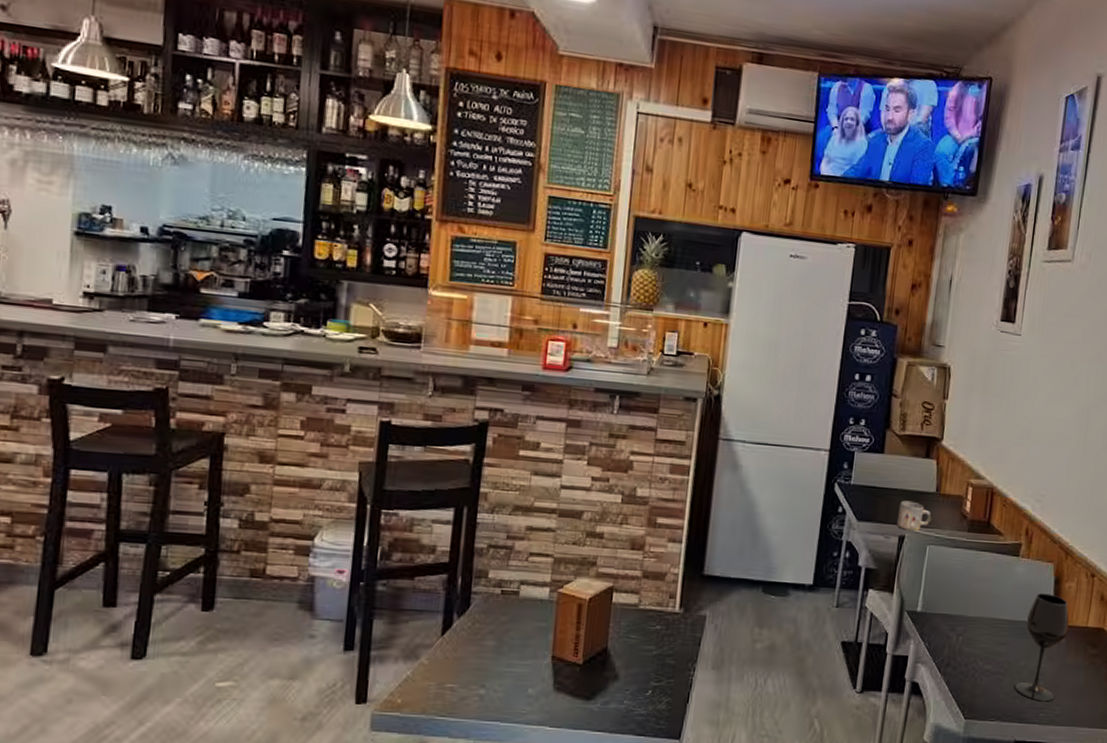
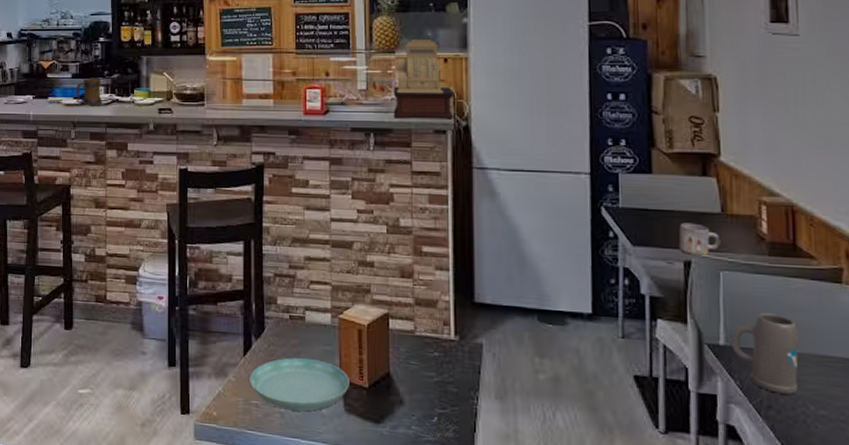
beer mug: none [242,300,281,336] -> present [76,79,102,106]
saucer: none [446,636,563,693] -> present [250,358,349,412]
cash register: none [644,298,709,387] -> present [394,39,454,119]
beer mug: none [926,583,980,653] -> present [731,313,799,395]

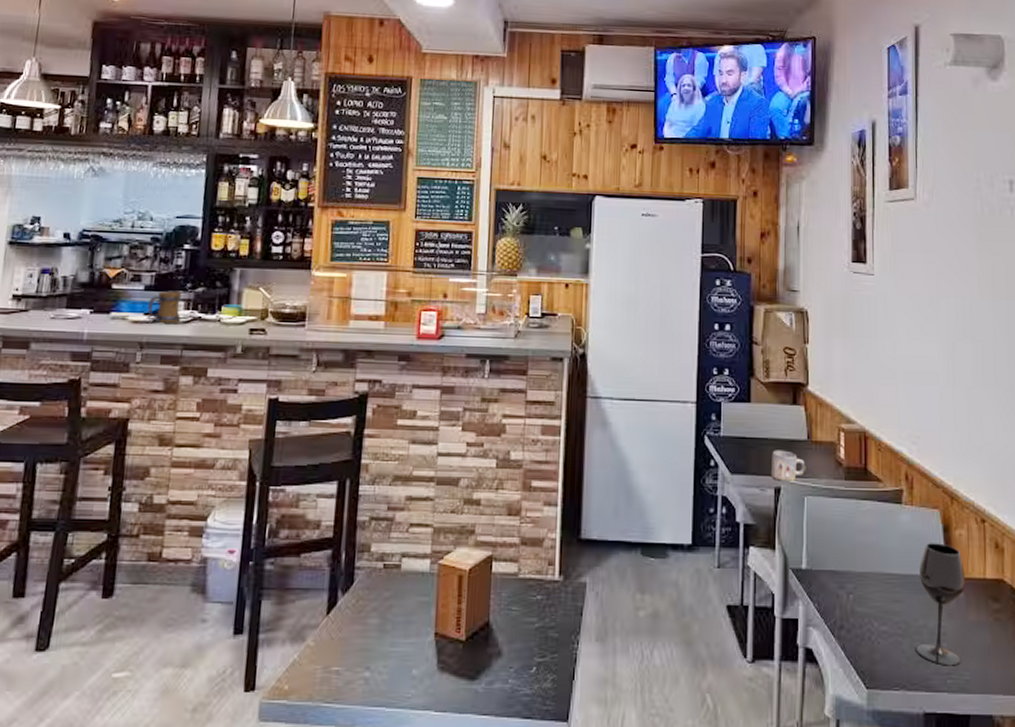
saucer: present [250,358,349,412] -> none [331,613,445,675]
cash register: present [394,39,454,119] -> none [512,263,573,347]
beer mug: present [731,313,799,395] -> none [812,535,866,613]

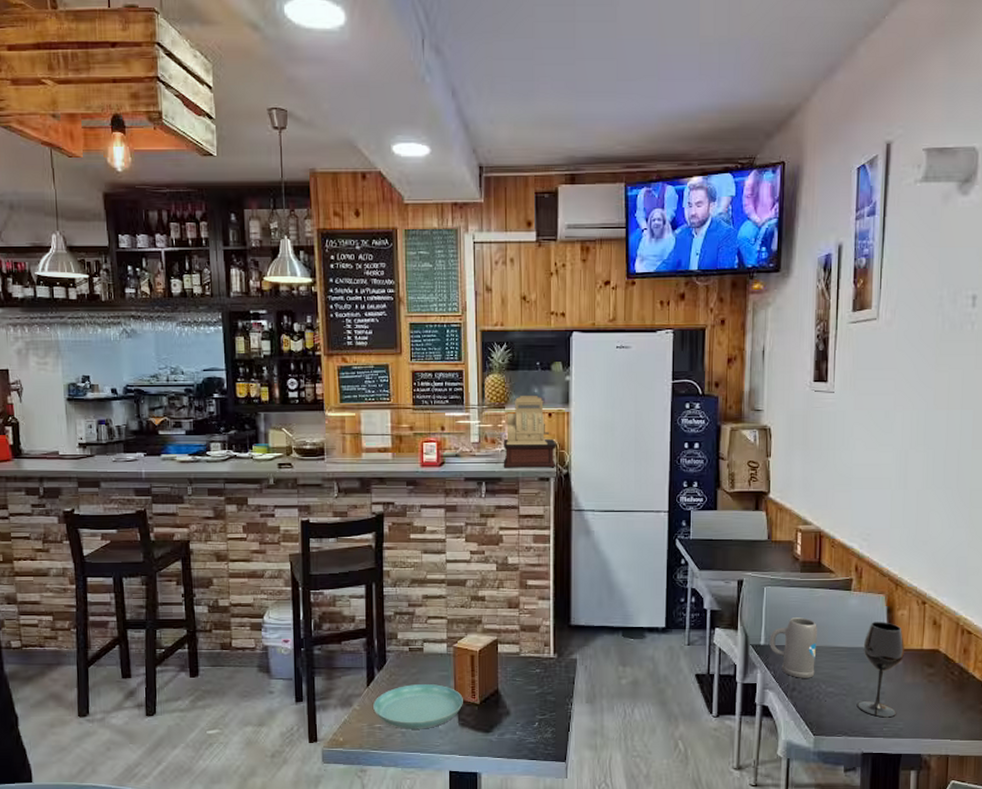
beer mug: present [148,291,182,324] -> none [191,435,219,463]
saucer: none [331,613,445,675] -> present [373,684,463,729]
cash register: none [512,263,573,347] -> present [504,396,556,468]
mug: present [770,450,806,482] -> none [734,549,766,576]
beer mug: none [812,535,866,613] -> present [769,617,817,678]

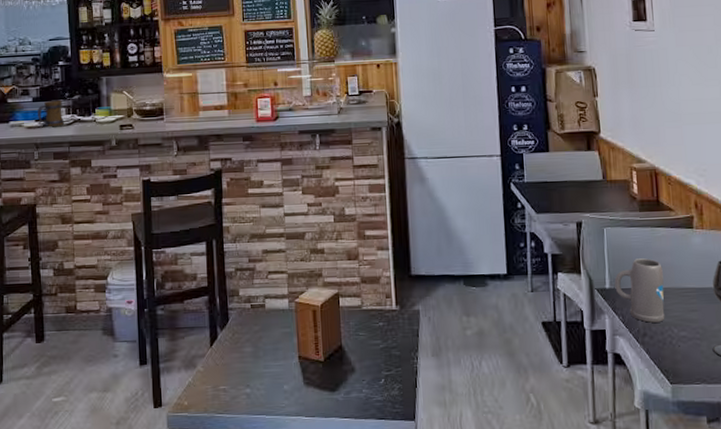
beer mug: none [191,435,219,463] -> present [38,101,64,128]
saucer: present [373,684,463,729] -> none [217,342,307,391]
cash register: present [504,396,556,468] -> none [335,48,387,120]

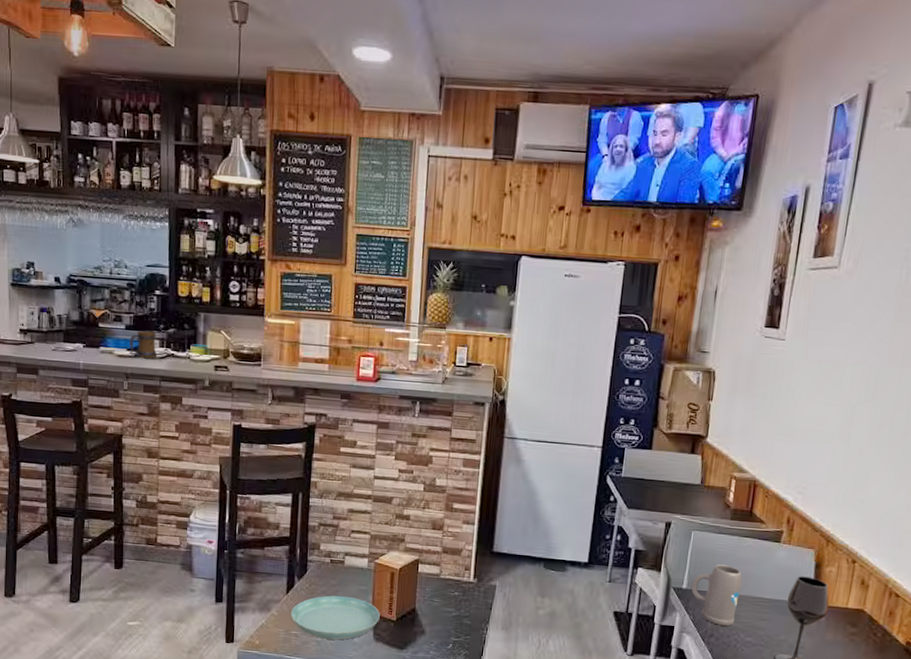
saucer: none [217,342,307,391] -> present [291,595,380,640]

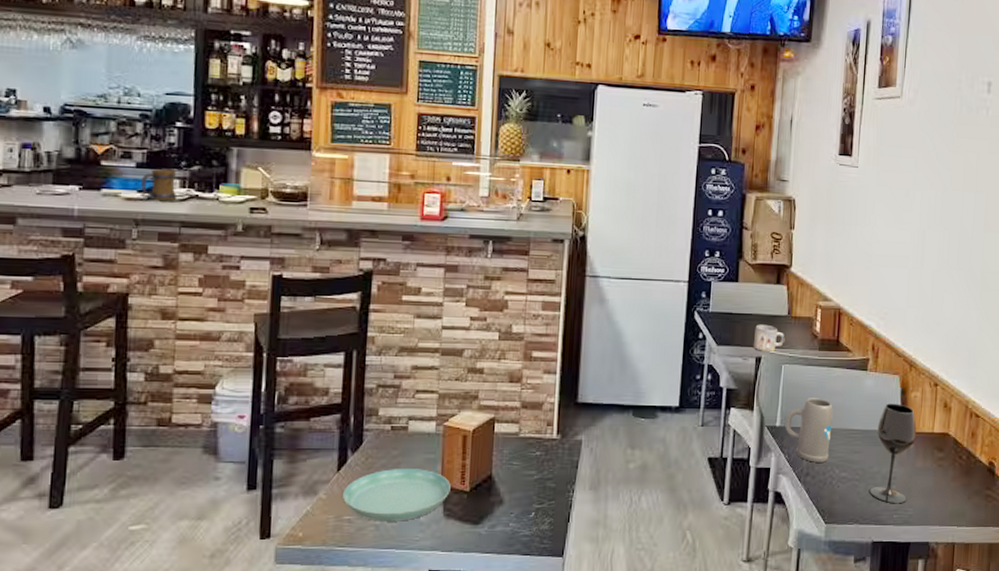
mug: none [663,491,697,519] -> present [753,324,785,353]

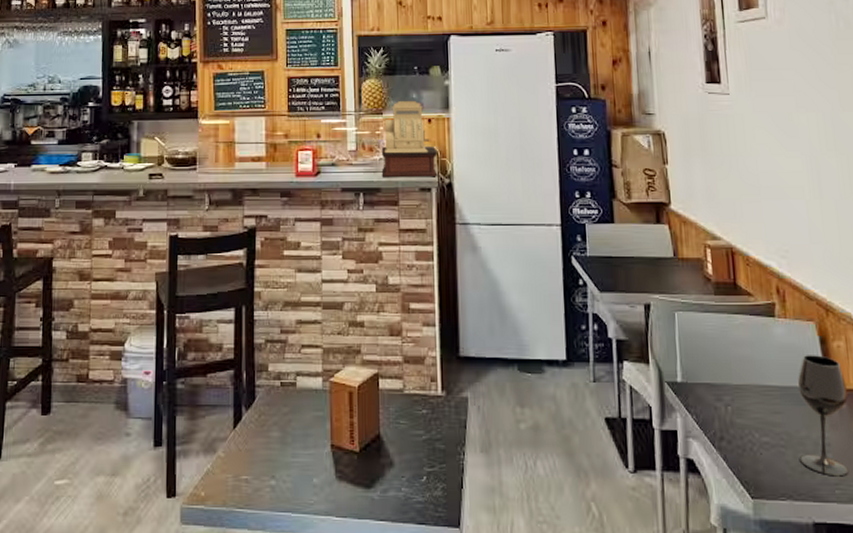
beer mug: present [141,169,176,202] -> none [62,145,90,173]
saucer: present [343,469,451,522] -> none [240,427,340,483]
cash register: none [515,149,574,229] -> present [382,101,438,178]
mug: present [753,324,785,353] -> none [639,268,675,299]
beer mug: present [785,398,833,462] -> none [687,349,745,425]

